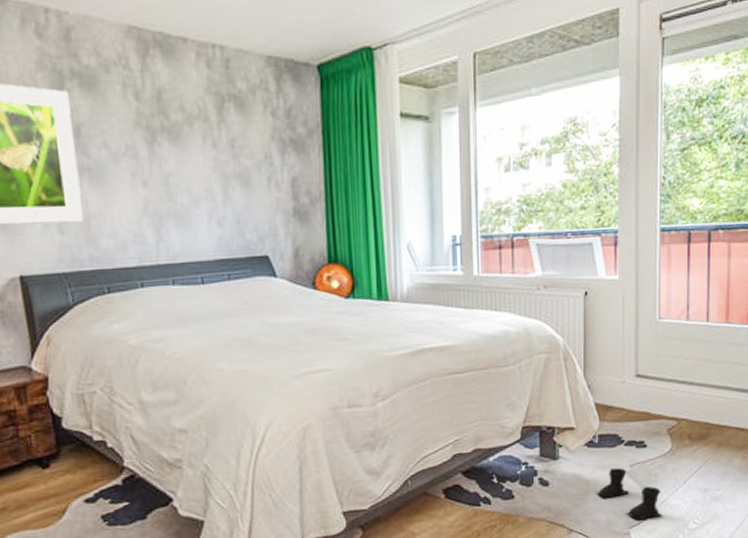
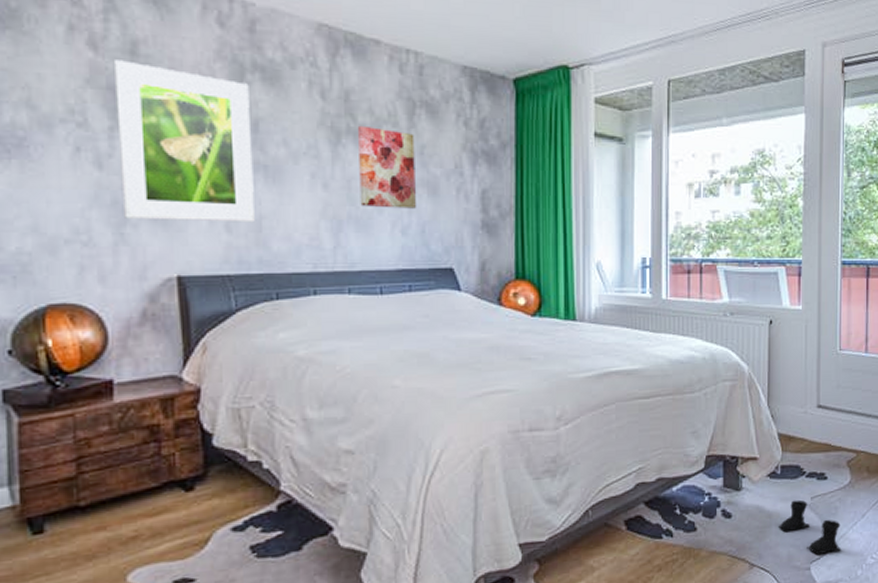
wall art: none [170,123,230,202] -> present [357,125,416,209]

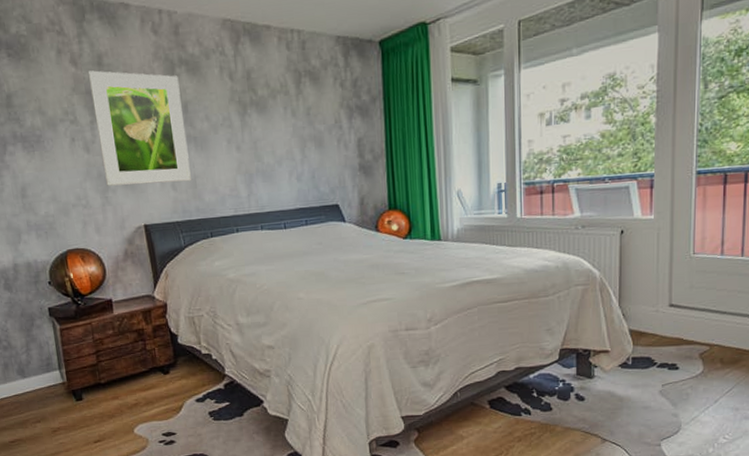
wall art: present [357,125,416,209] -> none [258,97,307,162]
boots: present [779,499,842,556] -> none [630,386,693,434]

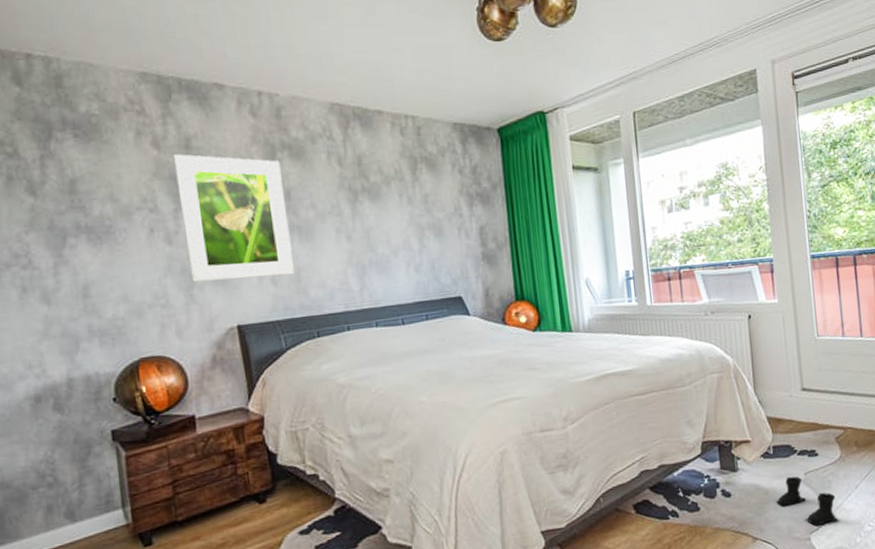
boots: none [630,386,693,434] -> present [776,476,839,526]

